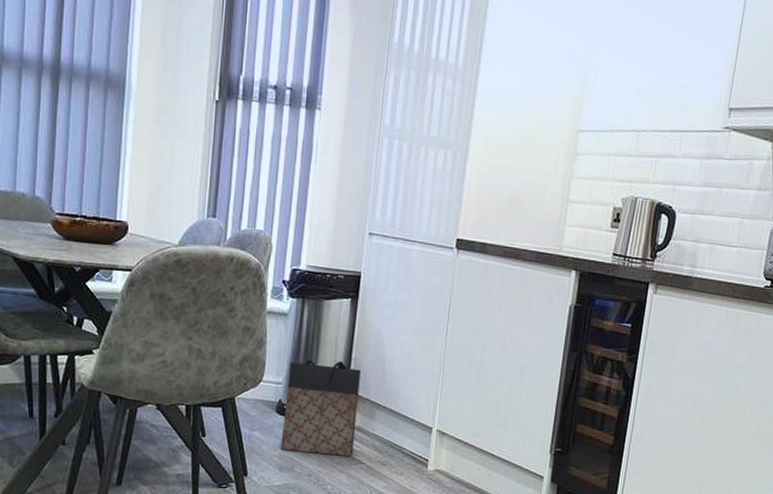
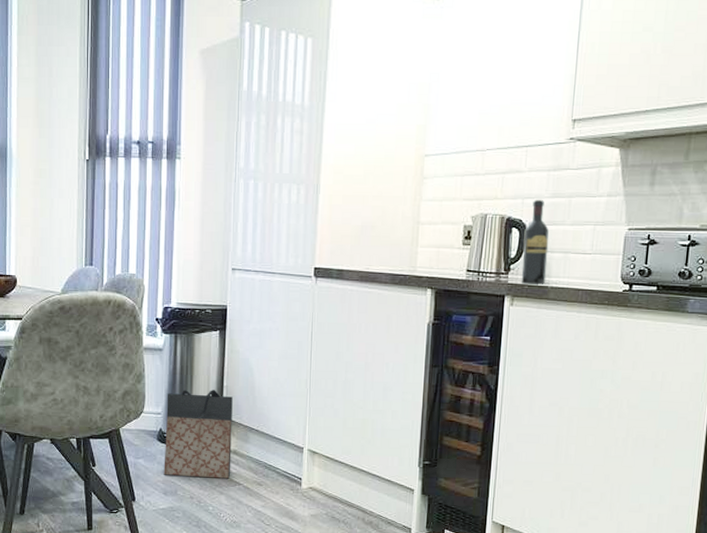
wine bottle: none [666,186,698,275] -> present [521,199,550,285]

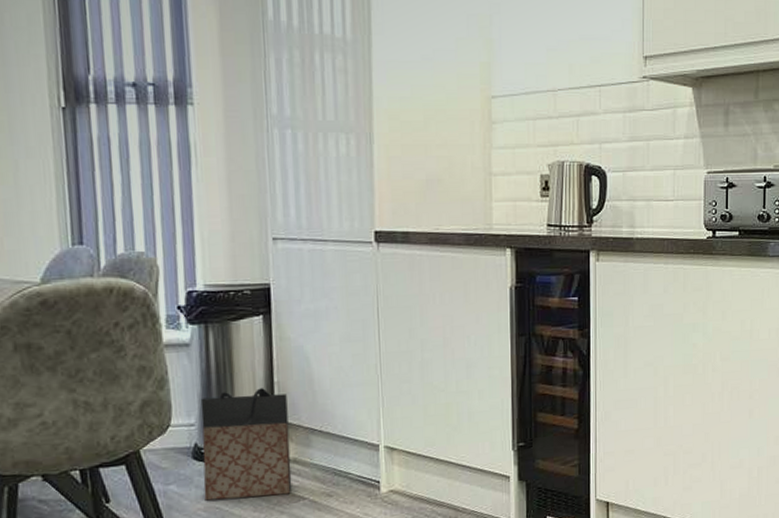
wine bottle: present [521,199,550,285] -> none [604,143,631,237]

